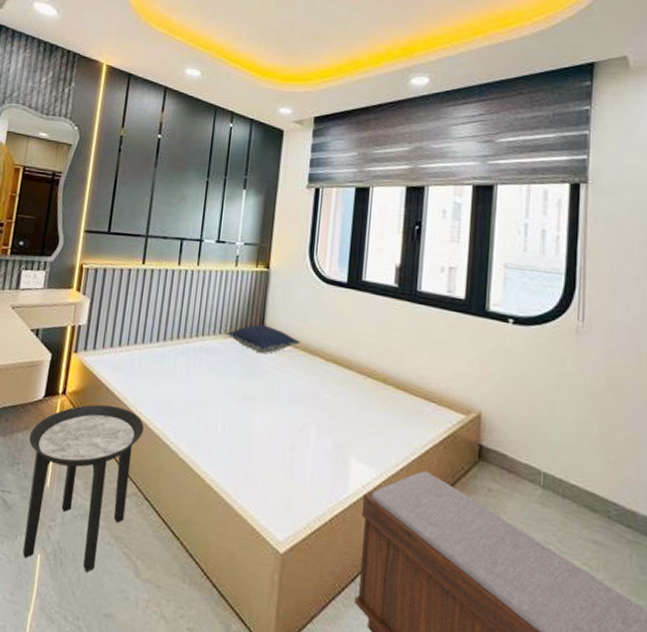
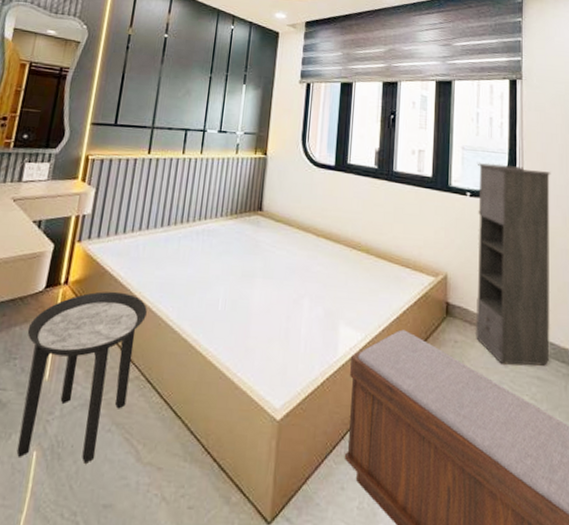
pillow: present [226,324,300,354] -> none [227,206,294,233]
storage cabinet: none [514,284,623,529] -> present [475,162,551,366]

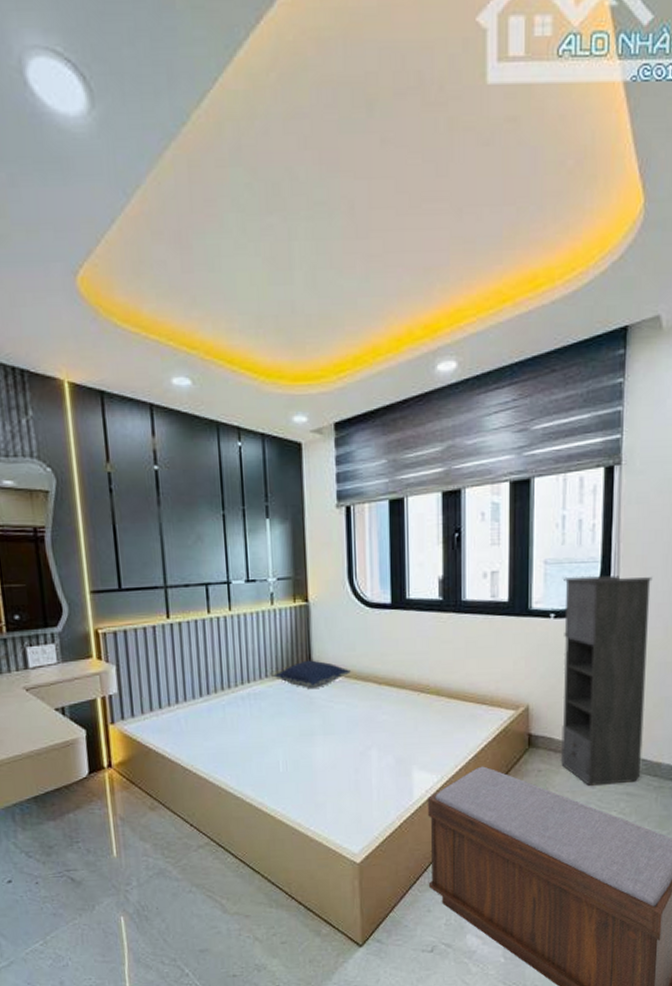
side table: present [16,291,147,463] -> none [82,767,204,923]
pillow: none [227,206,294,233] -> present [273,660,351,690]

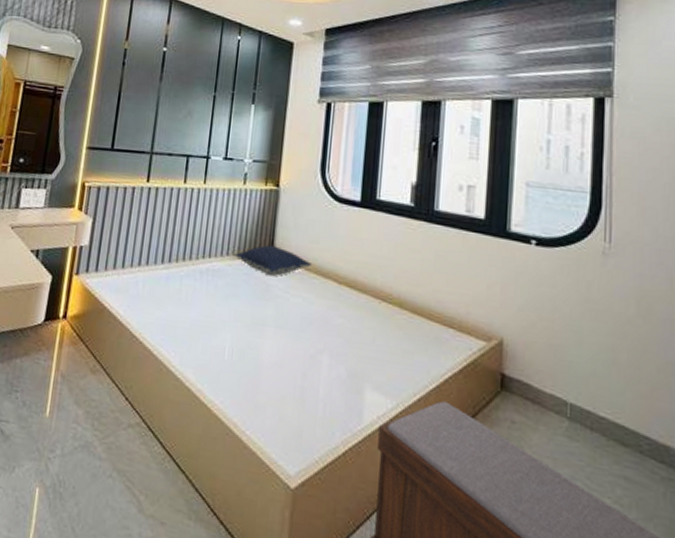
storage cabinet: present [560,575,653,786] -> none [539,203,652,465]

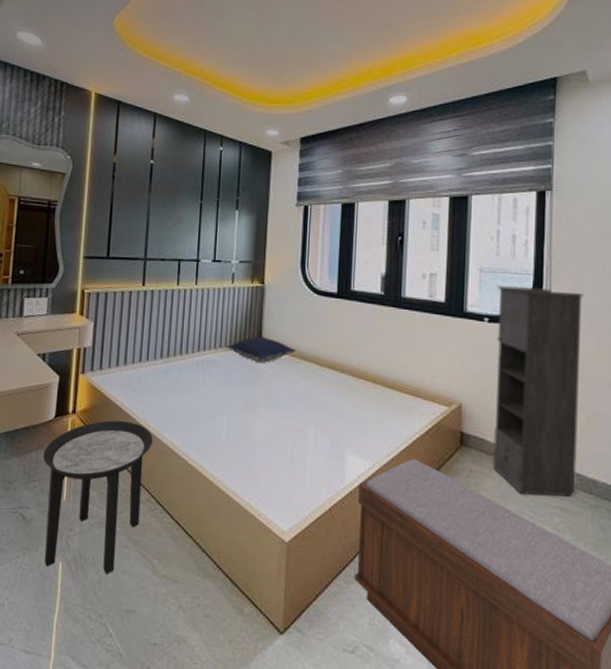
side table: none [20,329,148,507] -> present [42,420,153,574]
storage cabinet: none [539,203,652,465] -> present [492,285,584,497]

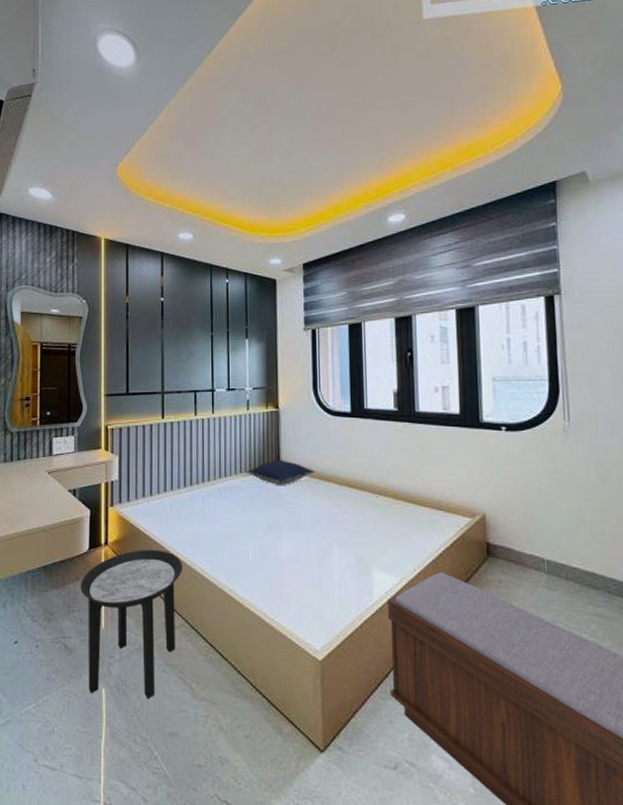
storage cabinet: present [492,285,584,497] -> none [511,392,612,603]

